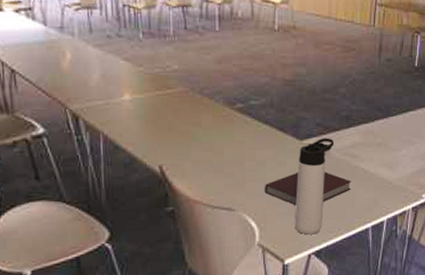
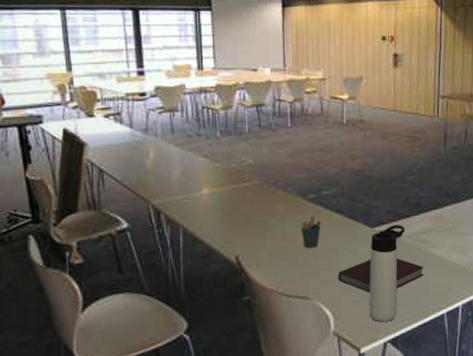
pen holder: none [227,126,249,159] -> present [300,215,321,248]

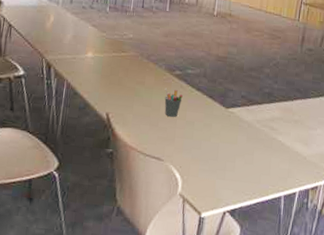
notebook: present [338,258,425,292] -> none [191,135,269,165]
thermos bottle: present [368,225,404,323] -> none [213,109,255,194]

